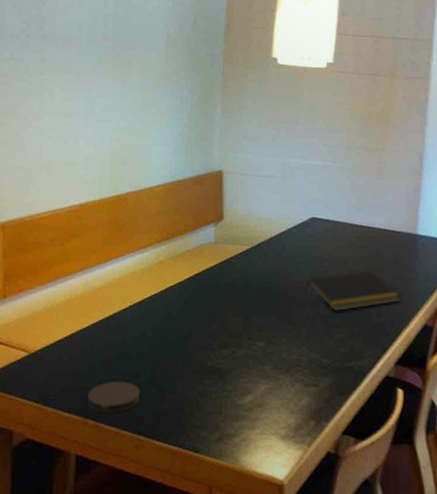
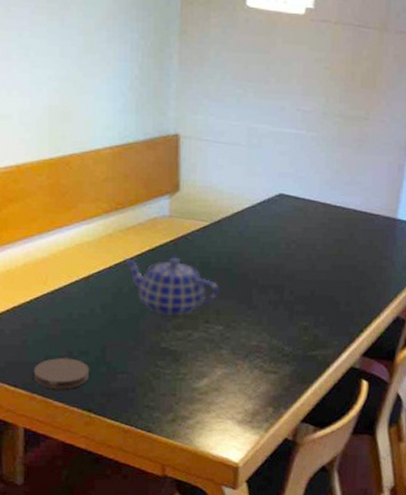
teapot: none [172,280,261,335] -> present [122,258,220,315]
notepad: present [304,270,401,311] -> none [268,255,373,298]

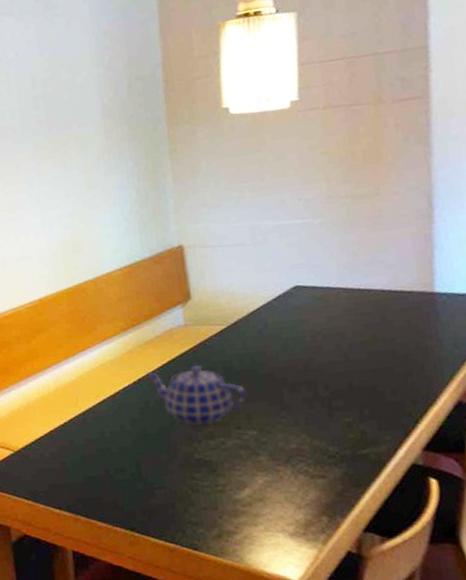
coaster: present [33,357,90,390] -> none [74,476,128,510]

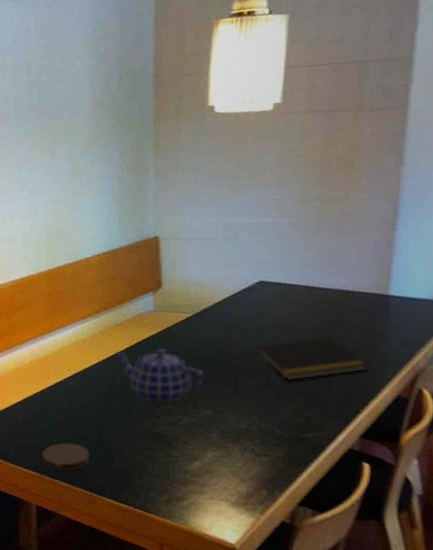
coaster: none [74,476,128,510] -> present [41,442,90,471]
notepad: none [296,341,422,392] -> present [253,337,368,380]

